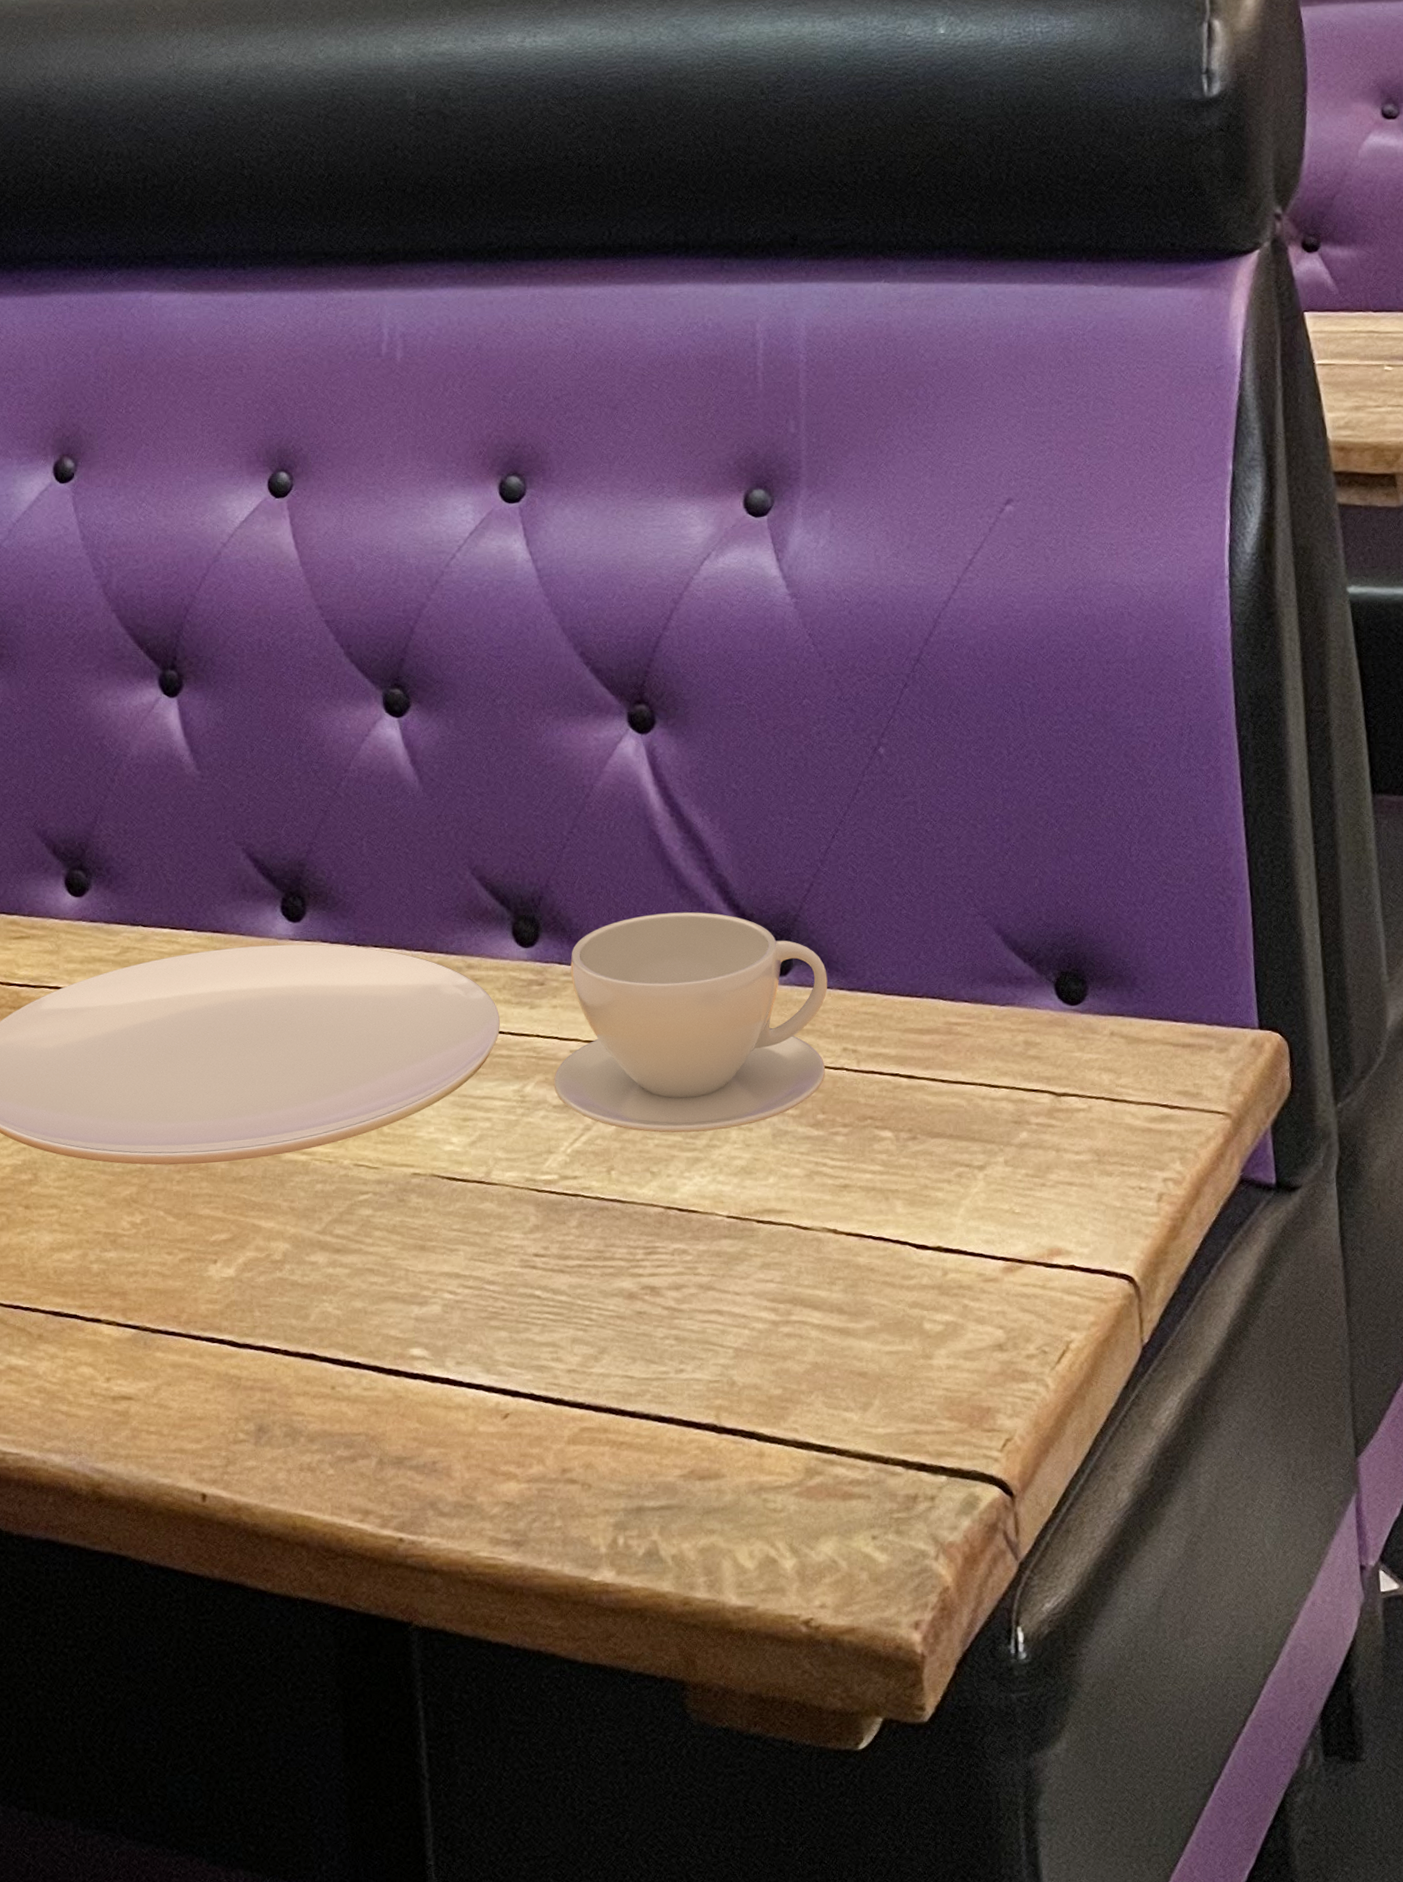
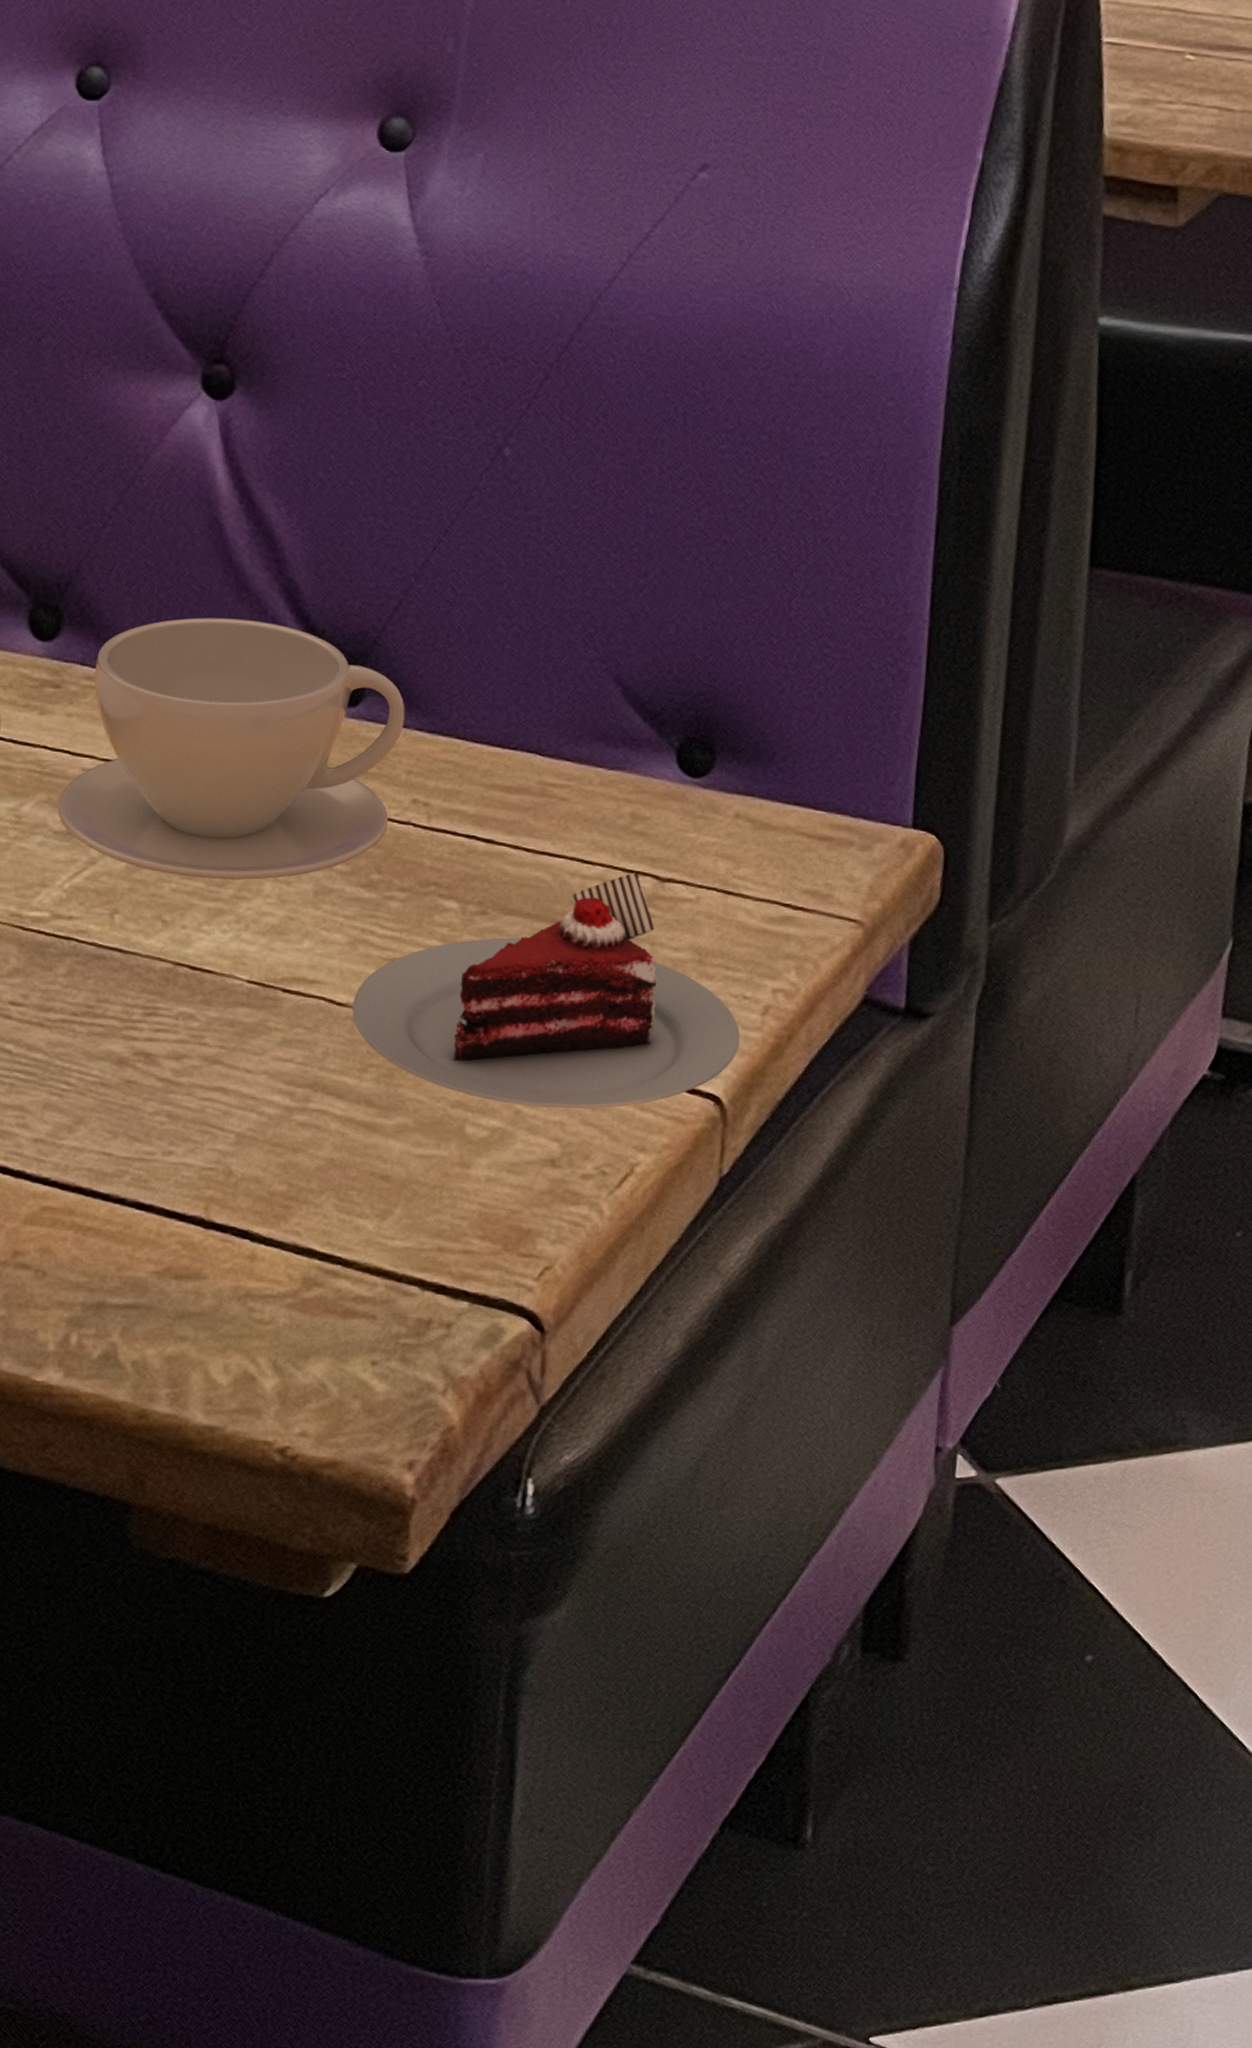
cake slice: none [816,1091,1142,1301] -> present [352,872,740,1110]

